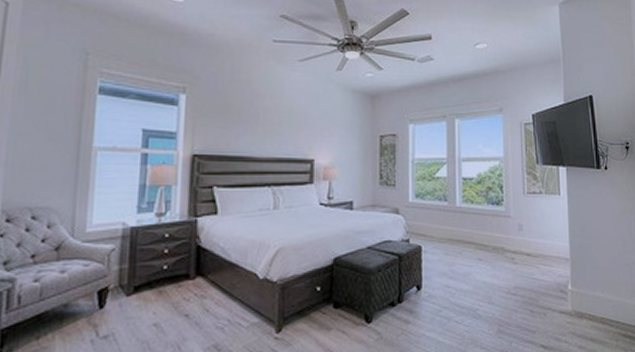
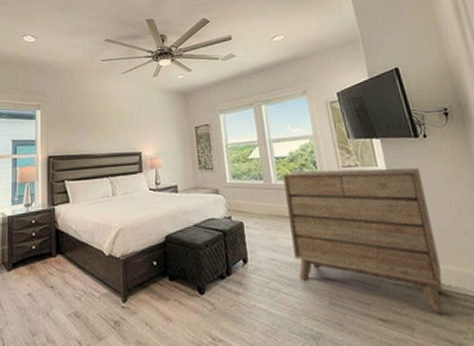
dresser: none [469,194,602,340] -> present [283,167,446,314]

